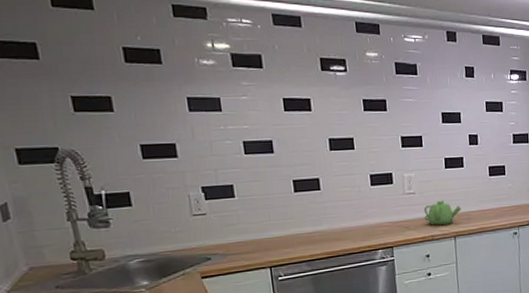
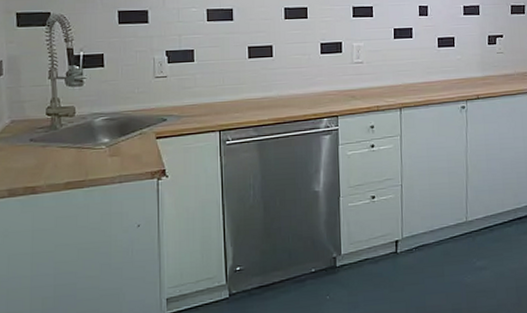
teapot: present [423,200,462,225] -> none [370,70,409,96]

